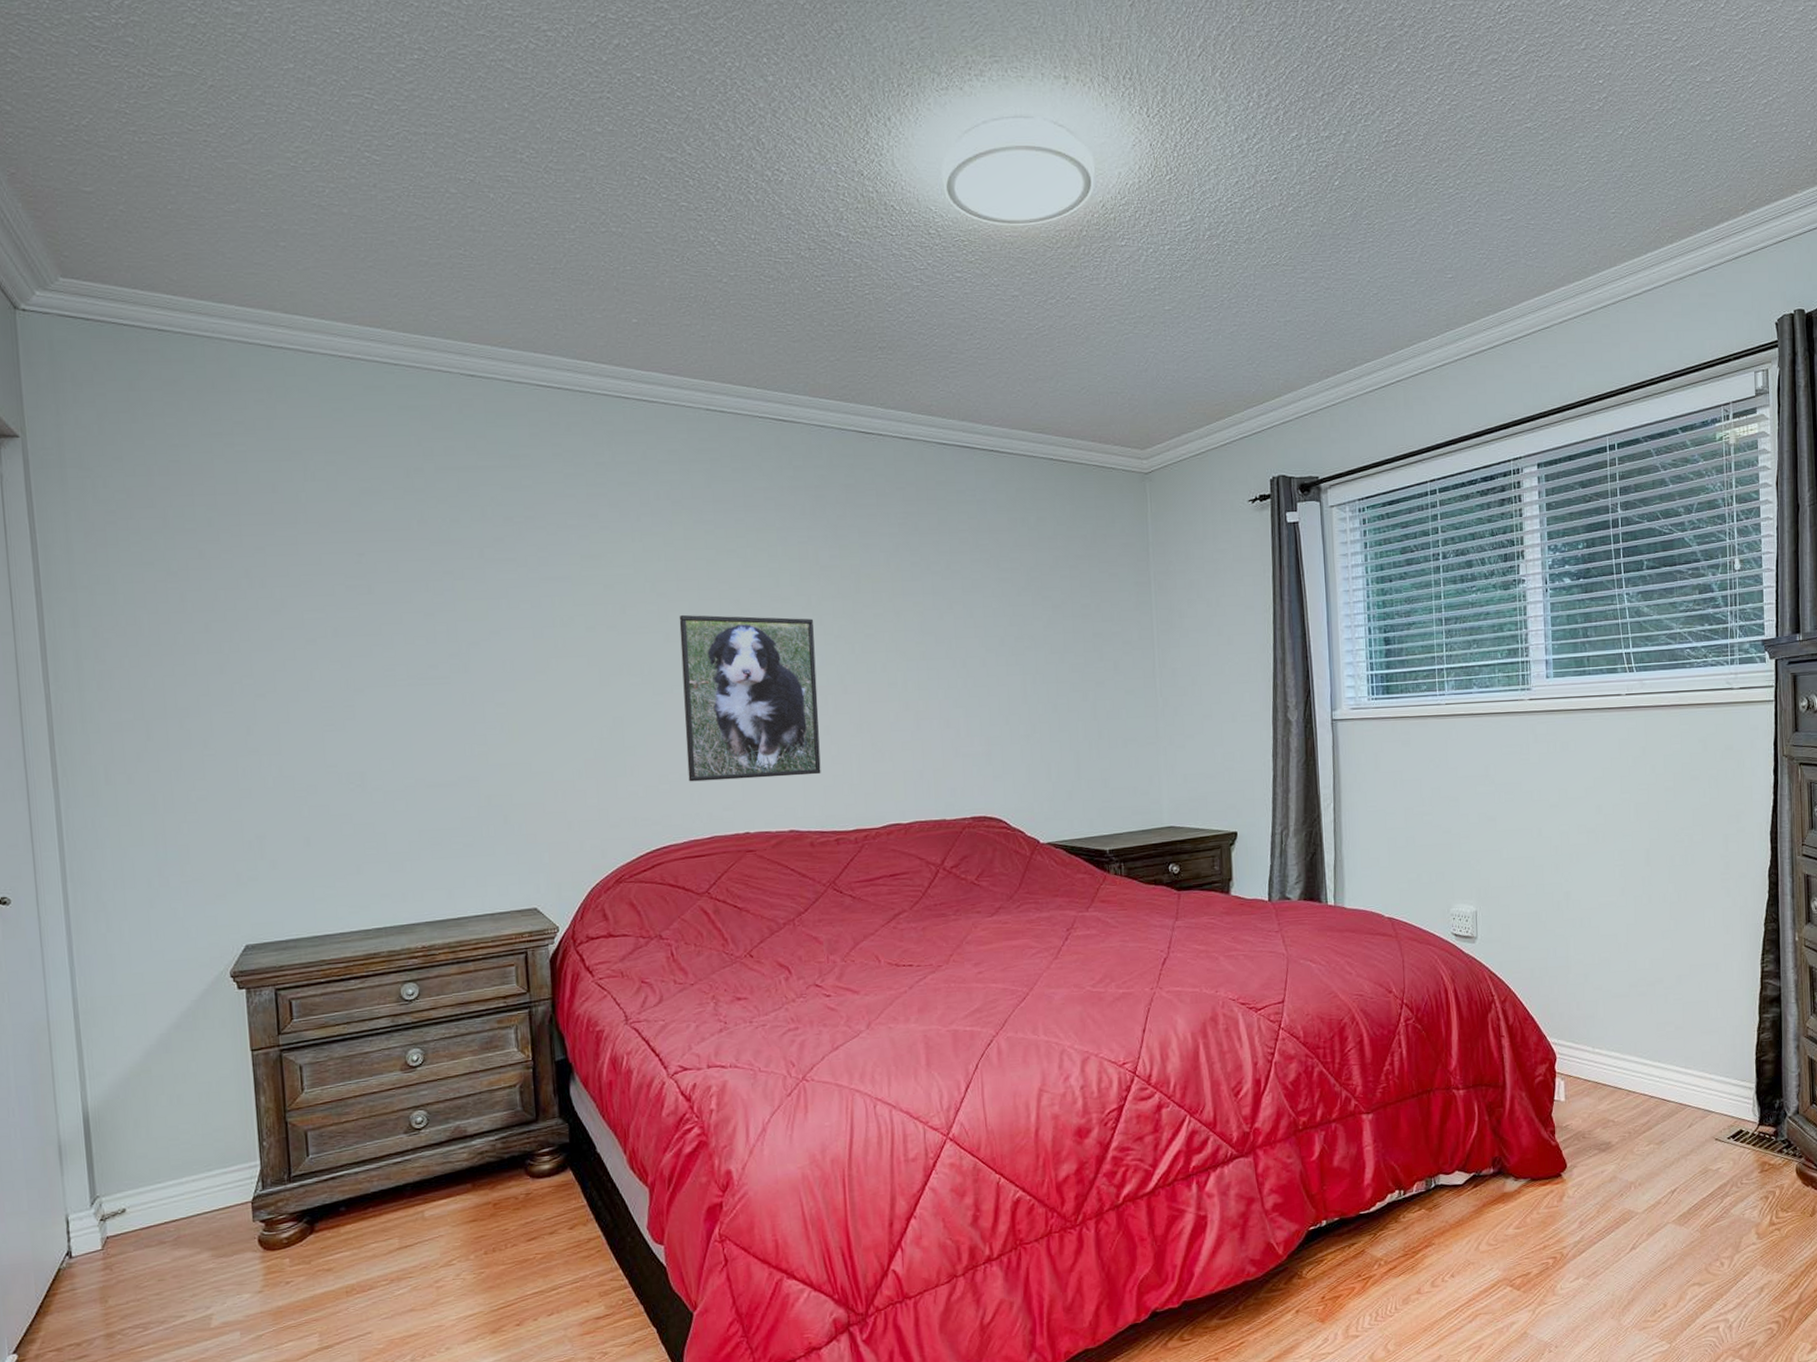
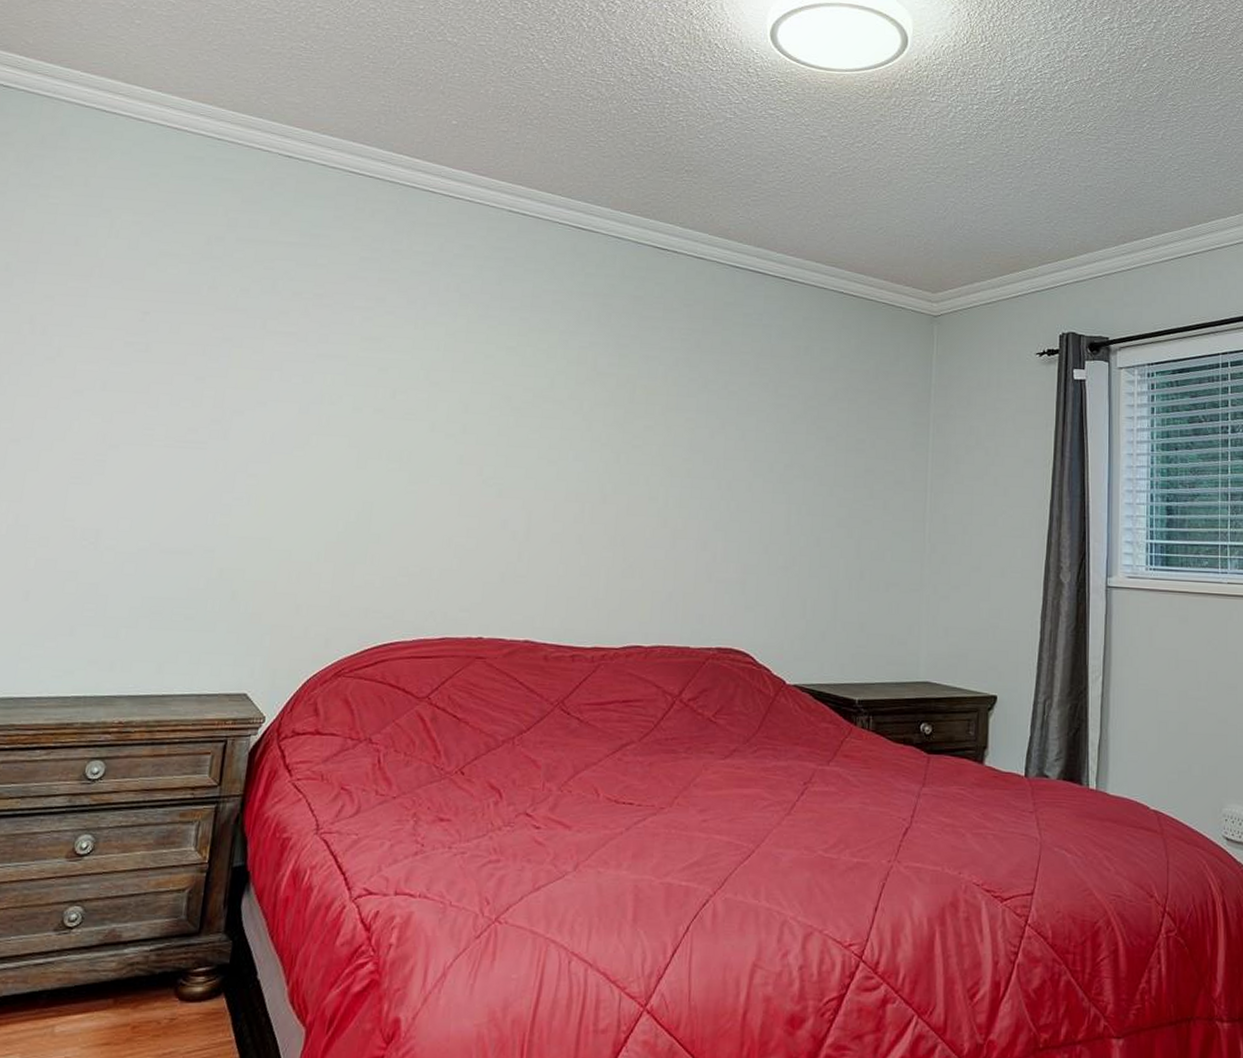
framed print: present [679,614,821,782] -> none [429,405,582,584]

